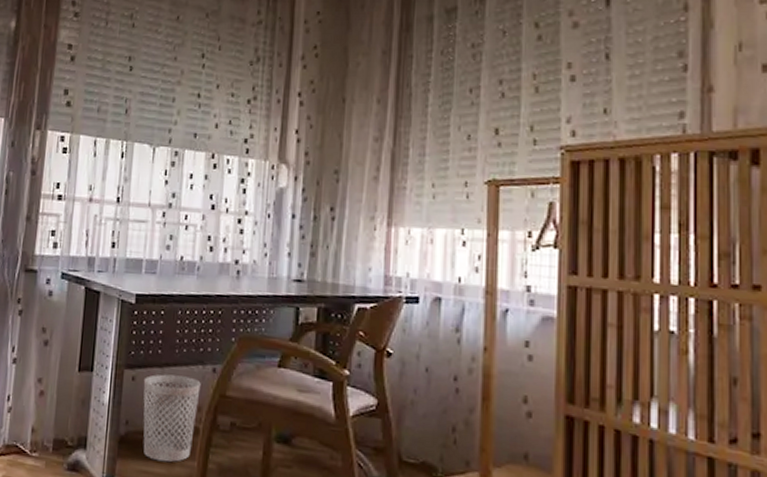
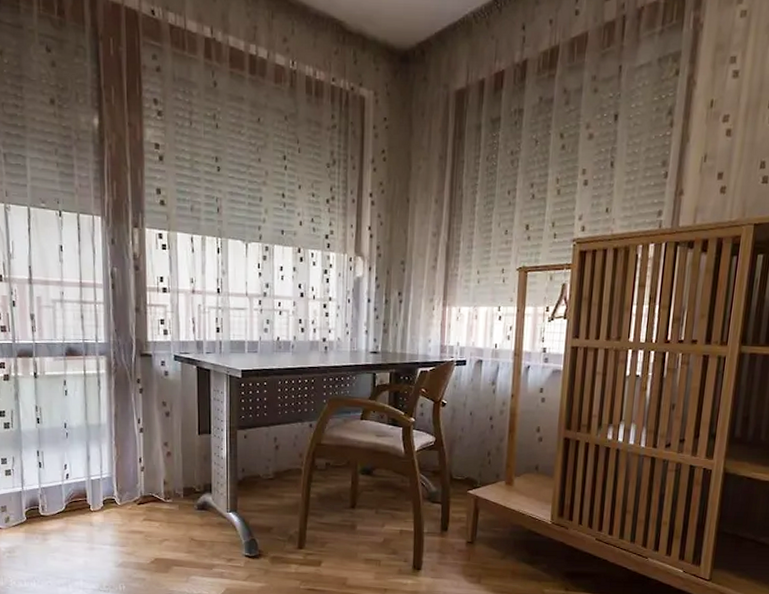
wastebasket: present [143,374,201,463] -> none [254,431,301,496]

